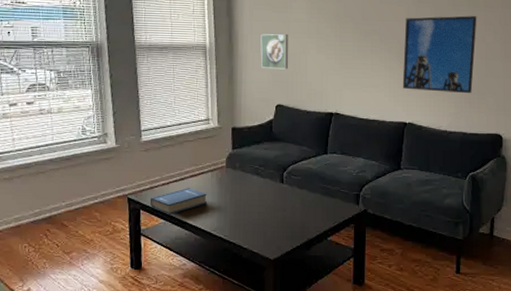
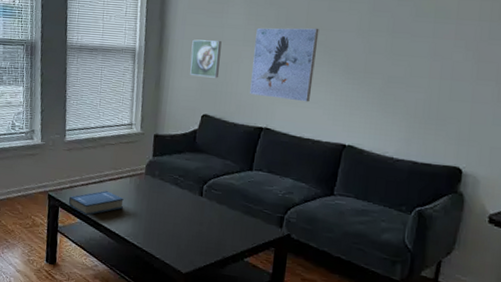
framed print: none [318,19,374,87] -> present [250,27,319,102]
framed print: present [402,16,477,94] -> none [344,28,445,118]

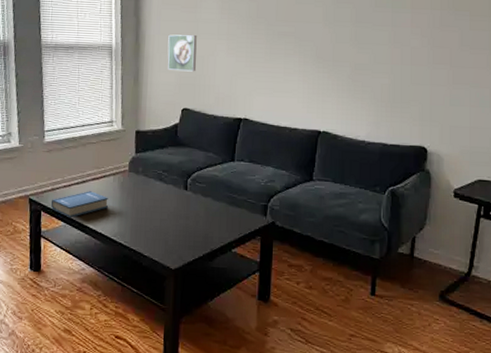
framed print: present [250,27,319,102] -> none [227,20,289,92]

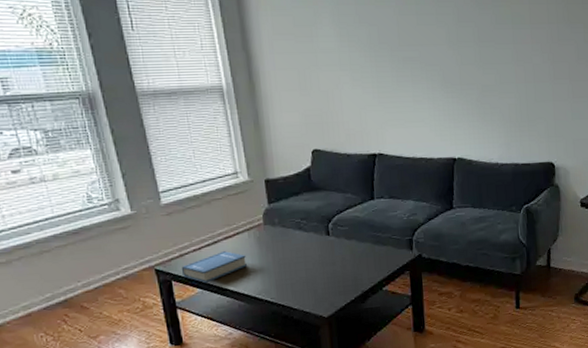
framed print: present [167,34,197,72] -> none [285,68,322,110]

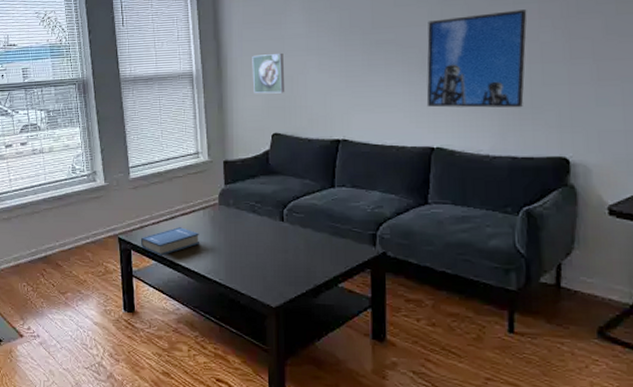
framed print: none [285,68,322,110] -> present [252,54,285,94]
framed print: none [446,34,523,122] -> present [426,9,527,108]

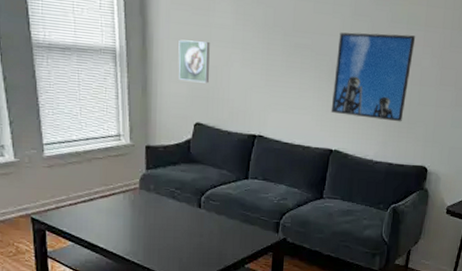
hardback book: present [140,227,199,257] -> none [56,209,119,238]

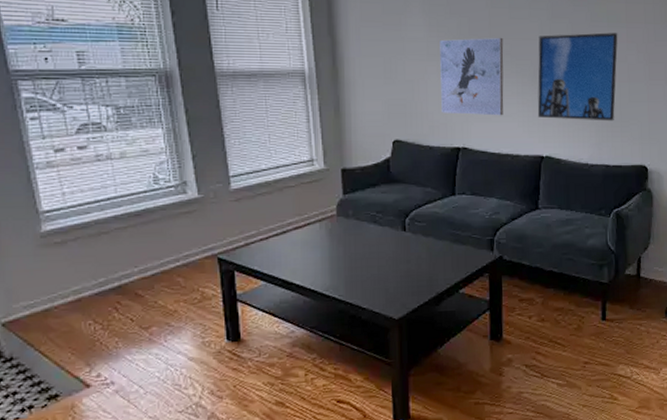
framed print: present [178,39,210,84] -> none [371,56,406,98]
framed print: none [242,28,306,108] -> present [440,37,504,116]

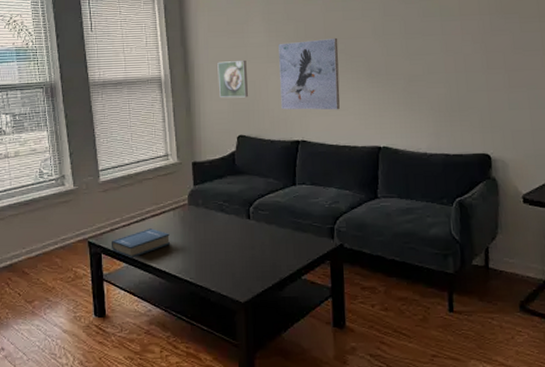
hardback book: none [245,242,316,276] -> present [111,228,170,259]
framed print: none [371,56,406,98] -> present [217,61,249,98]
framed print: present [537,32,618,121] -> none [372,26,453,111]

